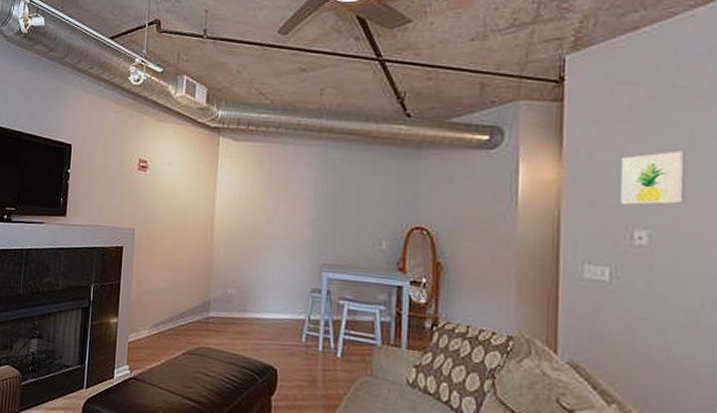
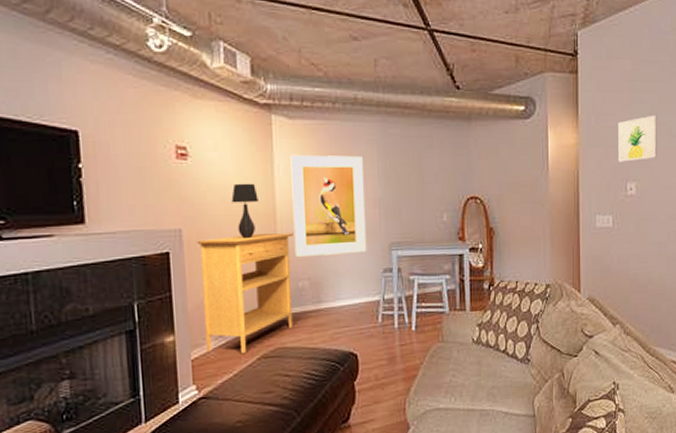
console table: none [141,239,228,347] -> present [197,233,294,354]
table lamp: none [177,194,200,244] -> present [231,183,258,239]
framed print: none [227,172,300,269] -> present [290,154,367,258]

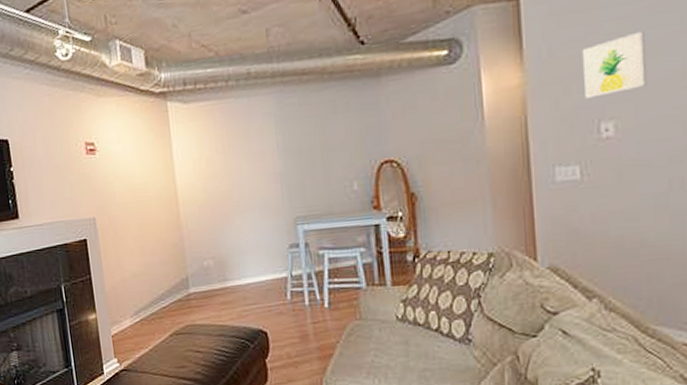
console table: present [197,233,294,354] -> none [109,214,201,331]
table lamp: present [231,183,258,239] -> none [136,169,161,223]
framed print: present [290,154,367,258] -> none [187,131,271,238]

